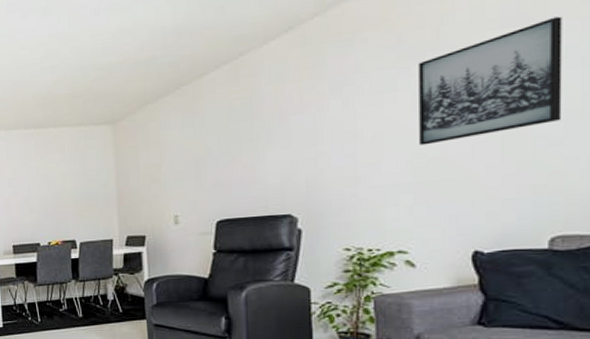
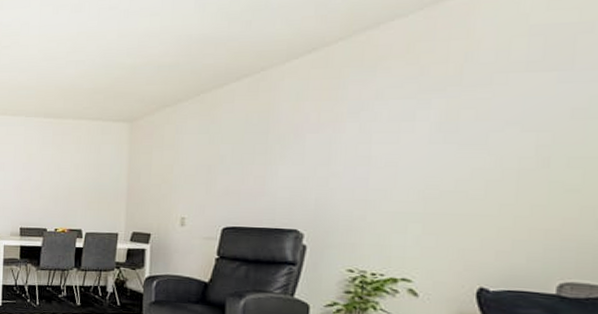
wall art: present [418,16,562,146] -> none [433,66,589,177]

